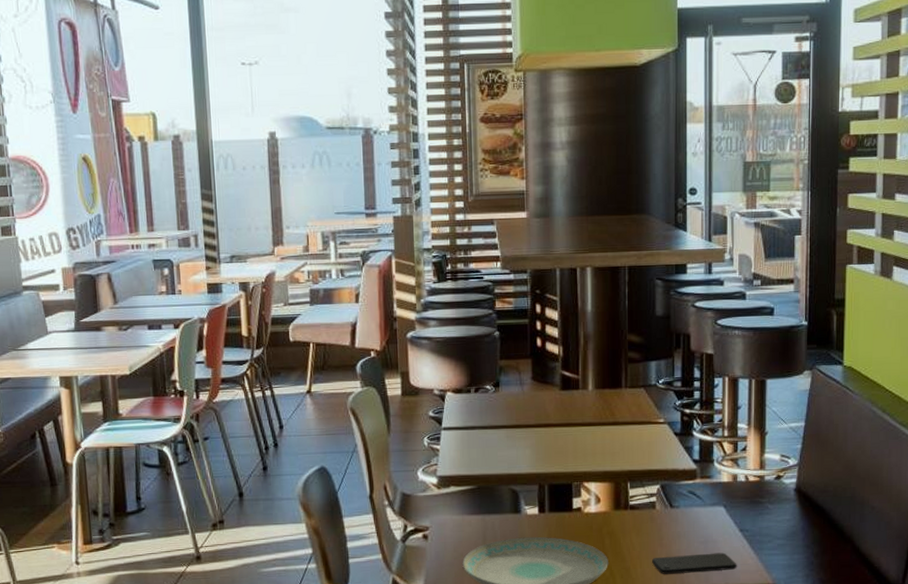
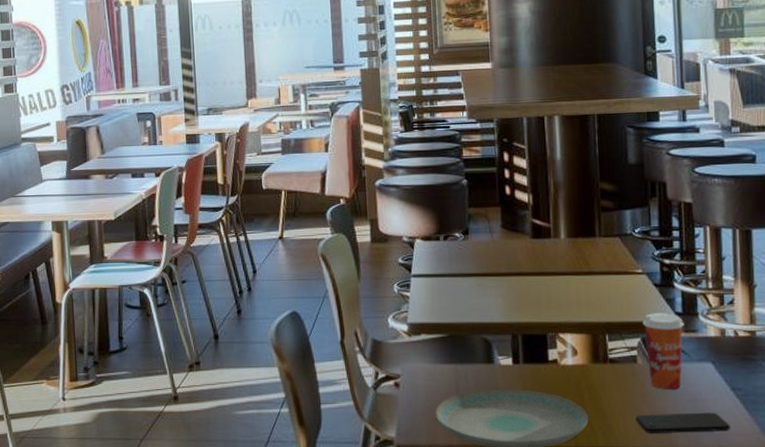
paper cup: none [662,460,700,533] -> present [642,313,684,390]

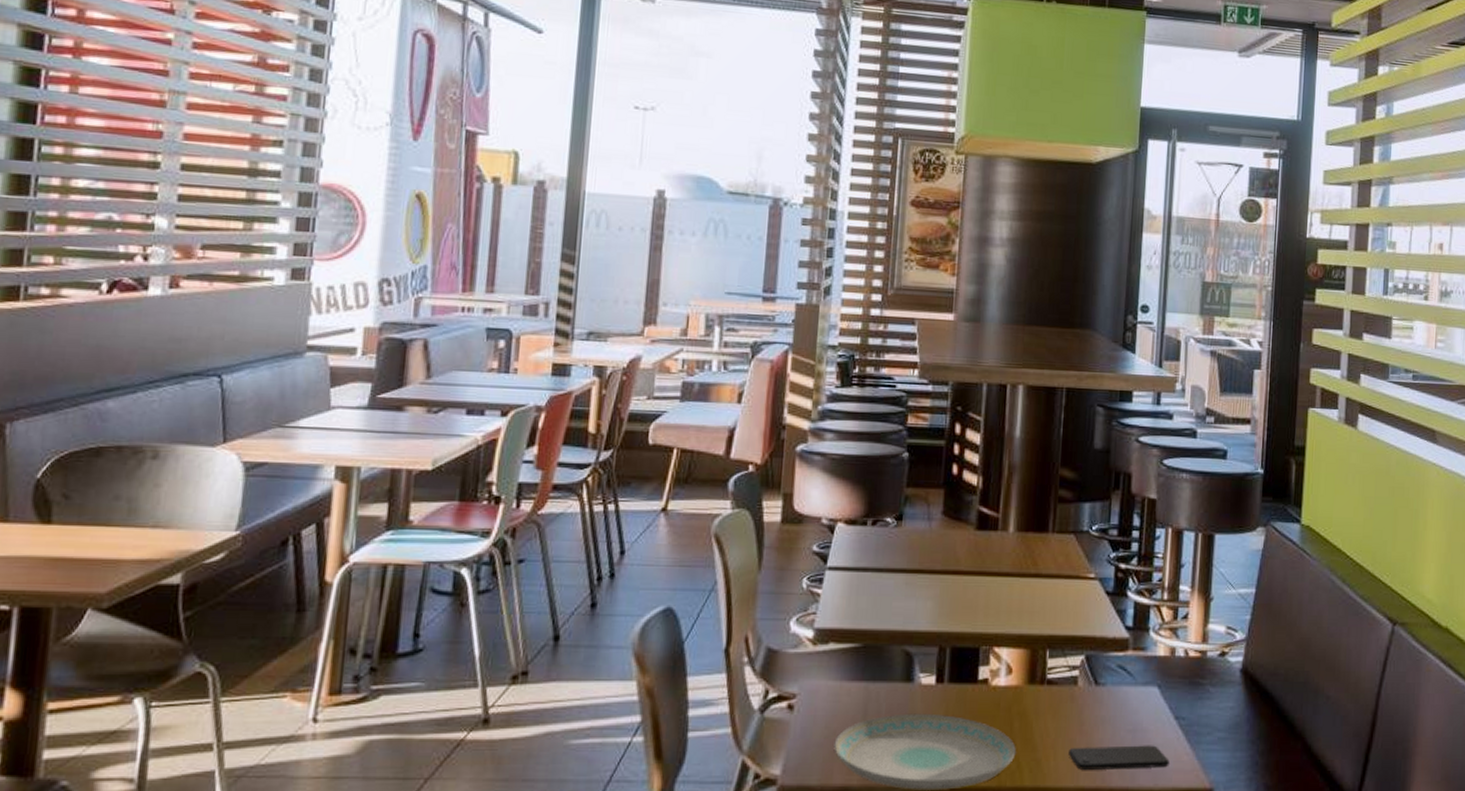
paper cup: present [642,313,684,390] -> none [1088,626,1133,718]

